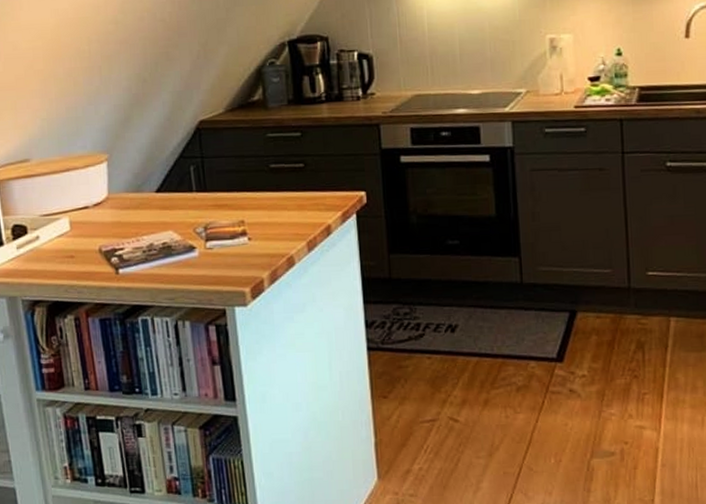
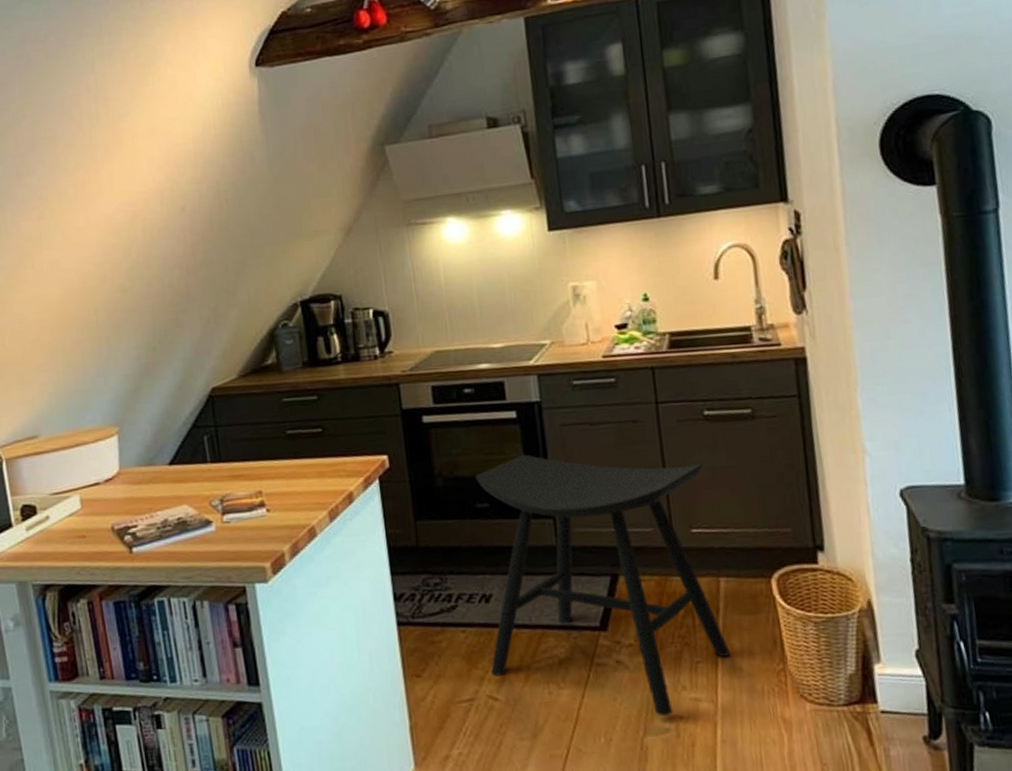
stool: none [448,196,675,442] -> present [475,454,730,717]

